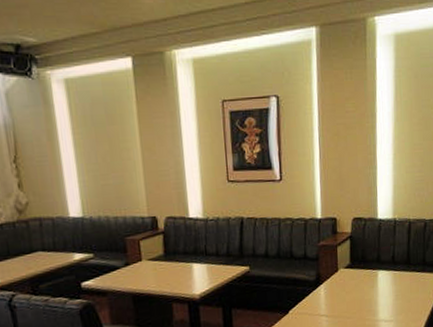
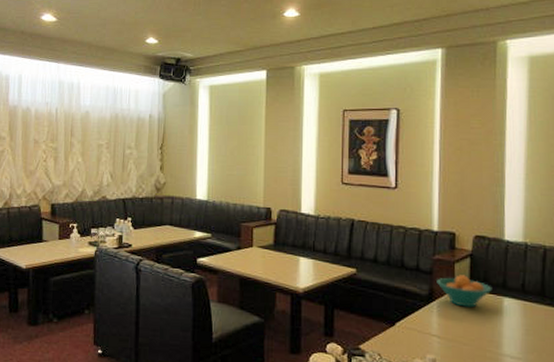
fruit bowl: none [322,256,369,285] -> present [437,275,492,308]

